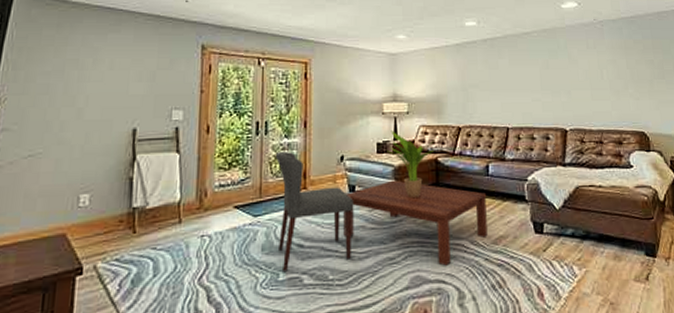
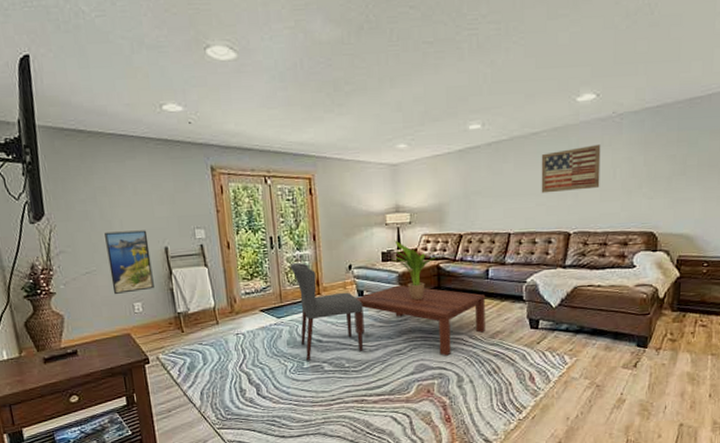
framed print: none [57,108,116,184] -> present [104,230,154,295]
wall art: none [533,47,590,89] -> present [541,144,601,194]

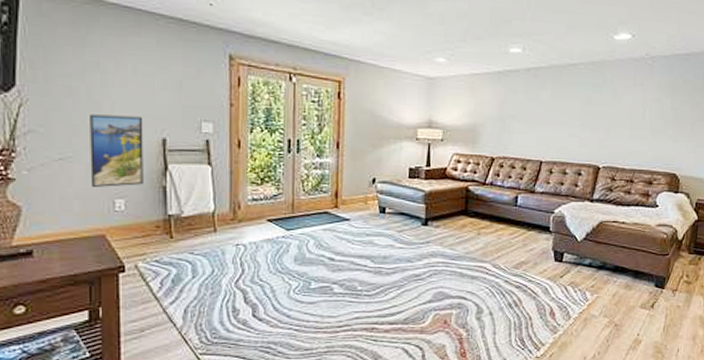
chair: present [290,262,363,361] -> none [307,170,384,281]
coffee table: present [354,285,485,356] -> none [372,204,512,285]
potted plant: present [391,240,436,301] -> none [418,157,466,223]
wall art: present [541,144,601,194] -> none [574,83,633,126]

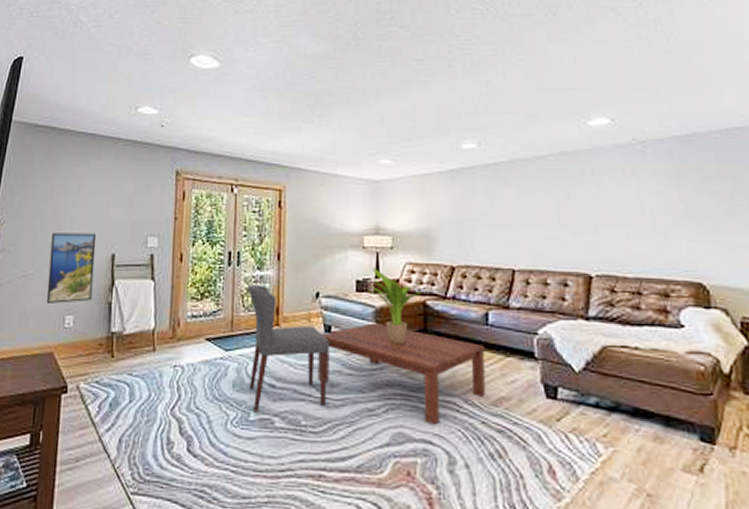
chair: none [307,170,384,281] -> present [247,283,330,411]
coffee table: none [372,204,512,285] -> present [318,322,485,425]
potted plant: none [418,157,466,223] -> present [367,267,422,345]

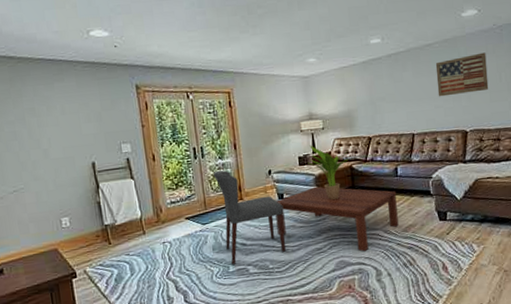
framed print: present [46,233,97,305] -> none [33,147,82,212]
wall art: none [549,173,625,225] -> present [435,52,489,97]

